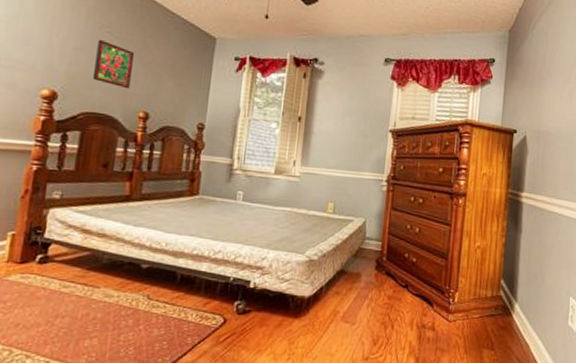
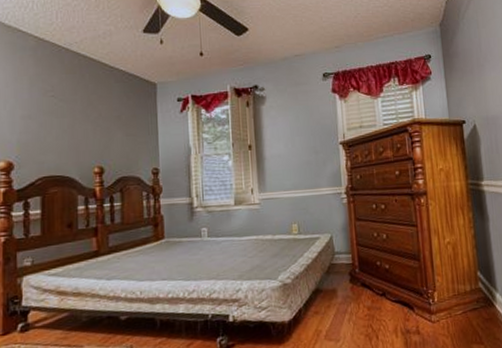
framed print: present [93,39,135,89] -> none [44,104,81,148]

